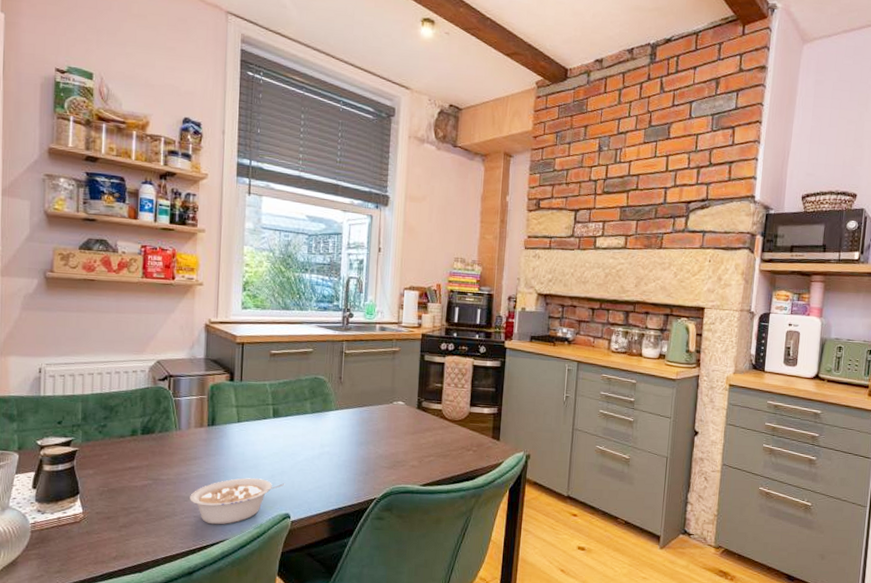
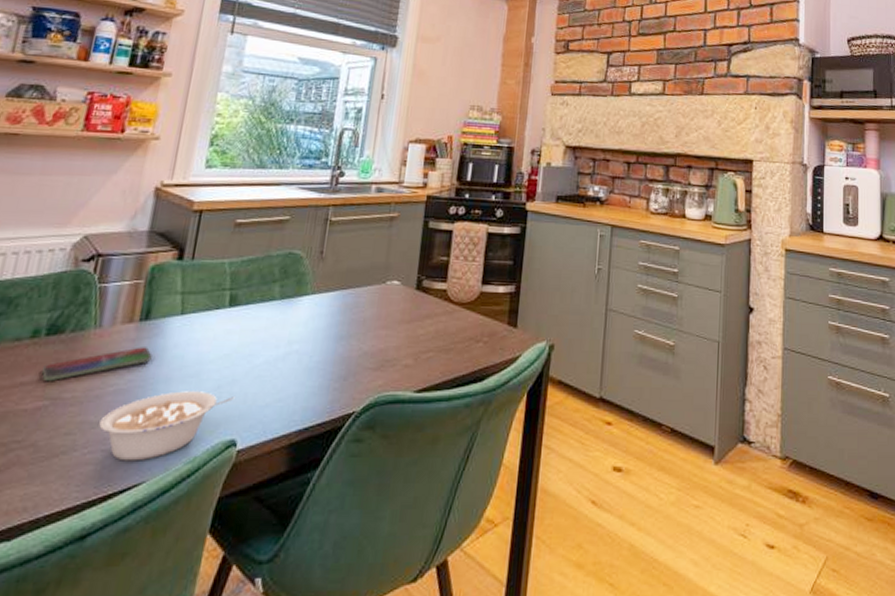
smartphone: none [142,445,221,467] -> present [41,347,152,381]

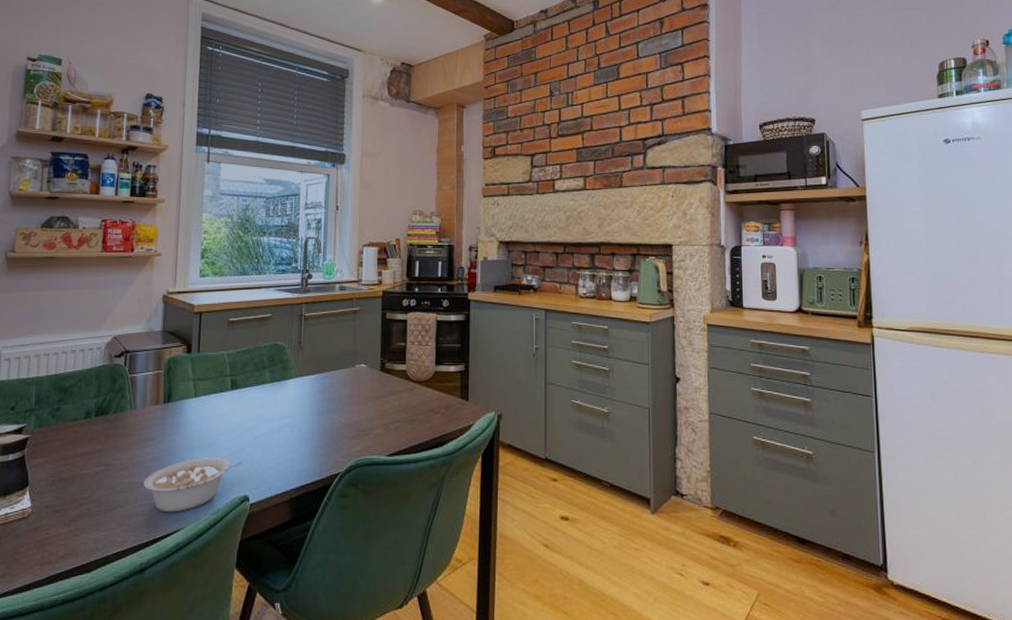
smartphone: present [41,347,152,381] -> none [95,423,177,451]

